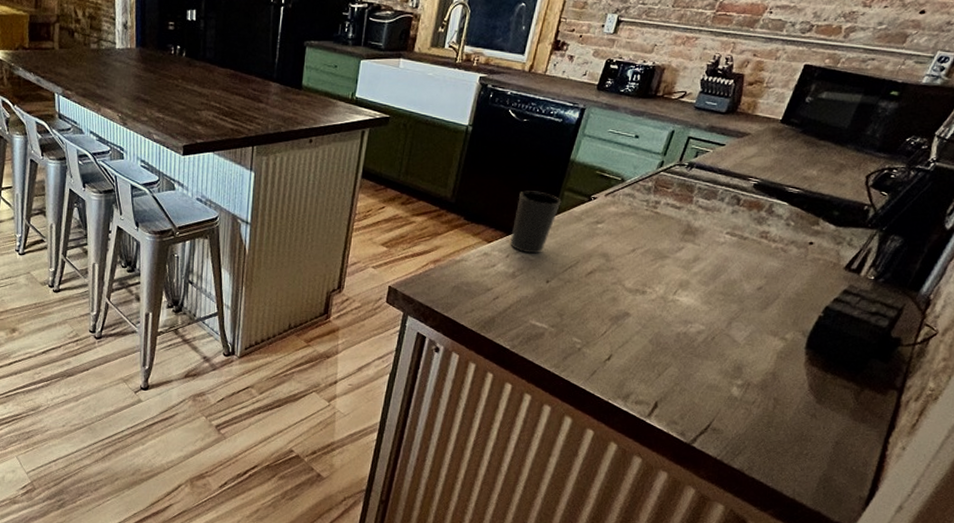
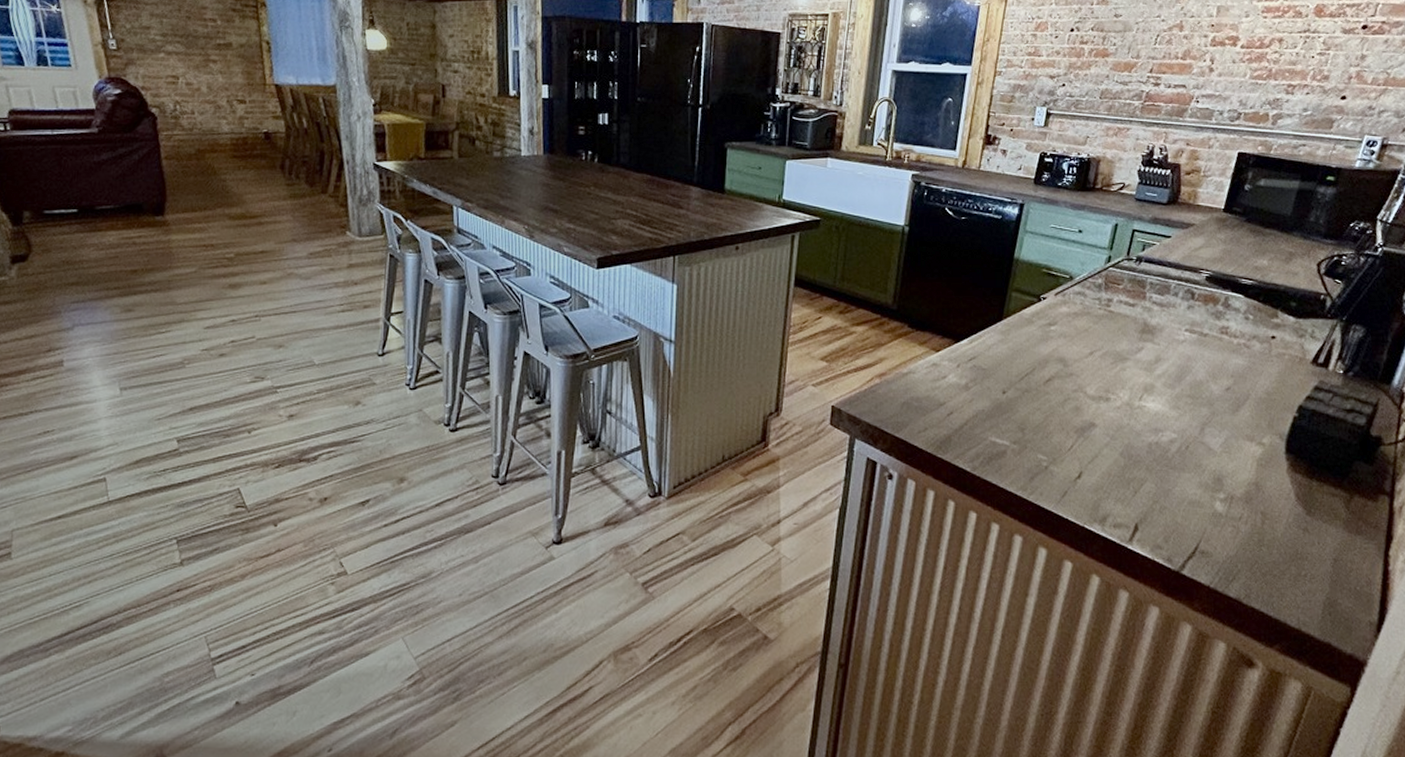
cup: present [510,190,561,254] -> none [960,293,1010,362]

